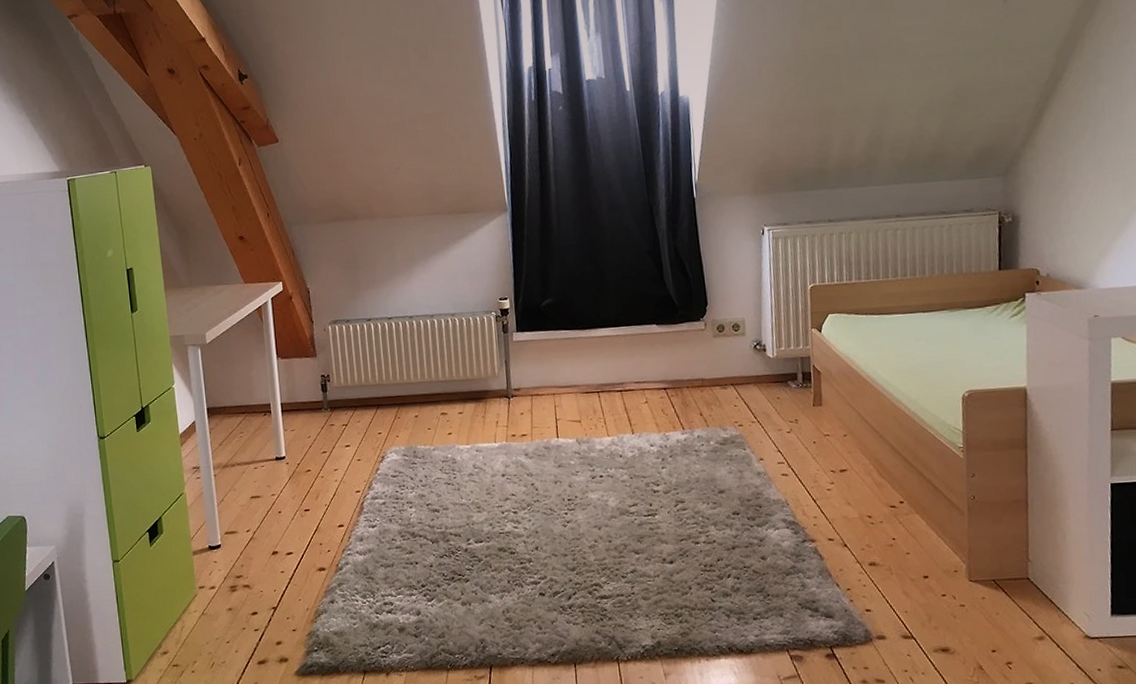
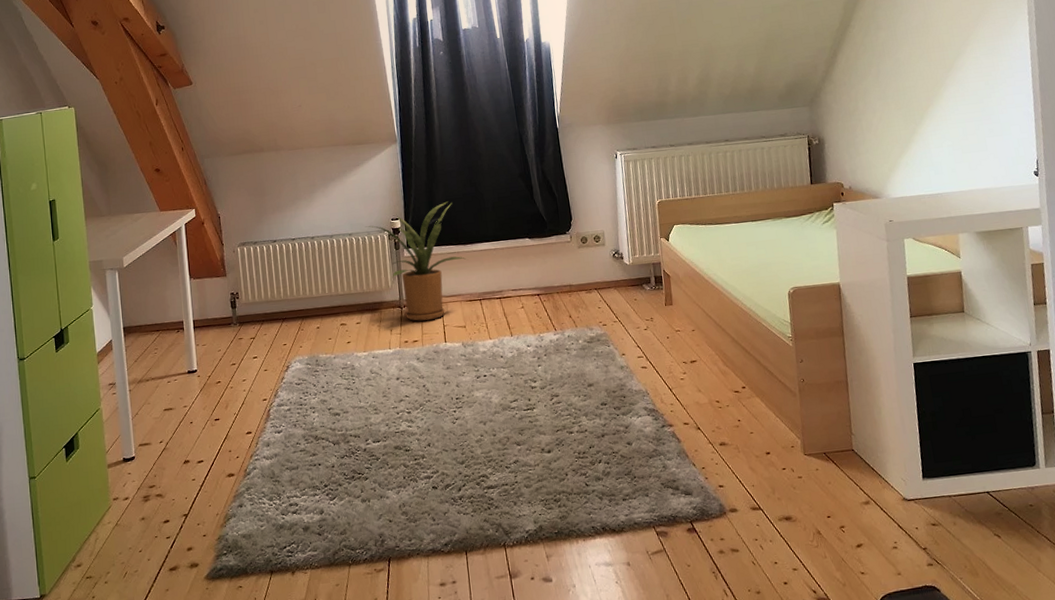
house plant: none [470,280,583,413] -> present [366,201,466,321]

